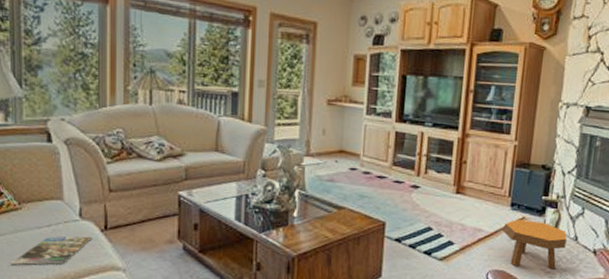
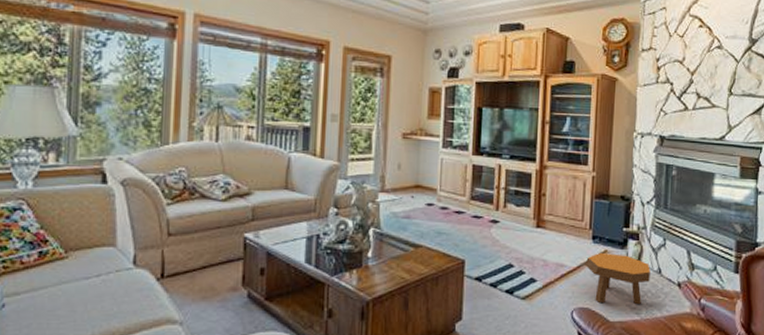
magazine: present [11,236,93,265] -> none [52,286,147,321]

